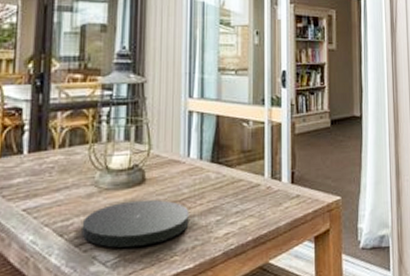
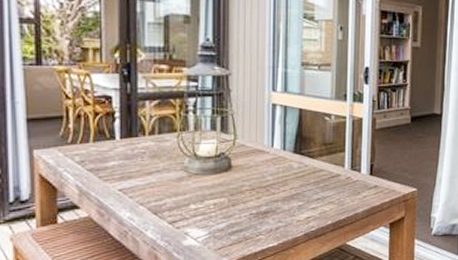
plate: present [82,199,189,248] -> none [174,185,273,227]

